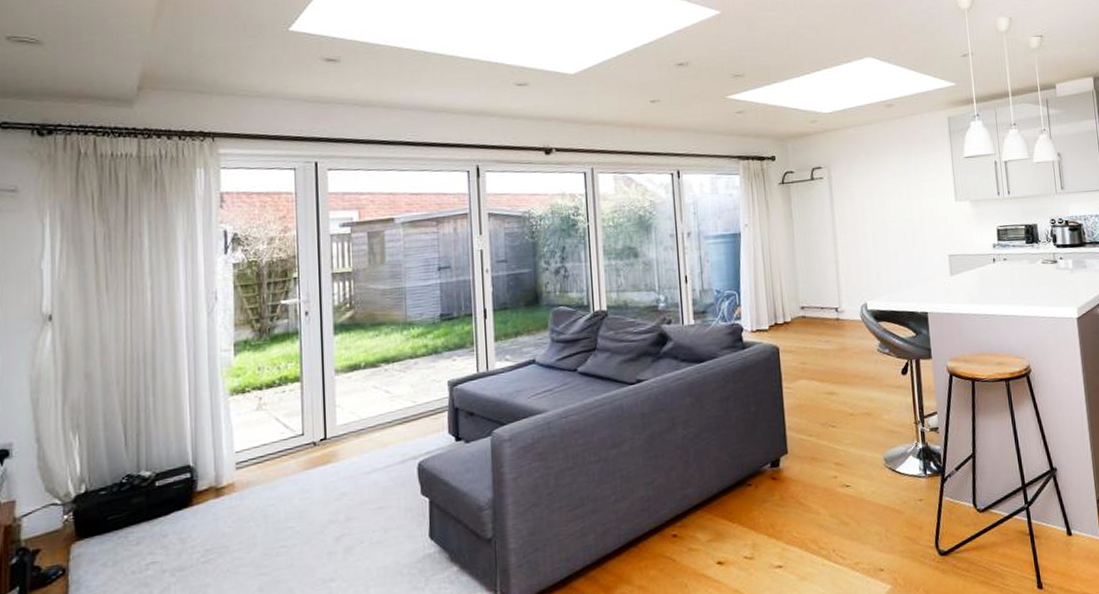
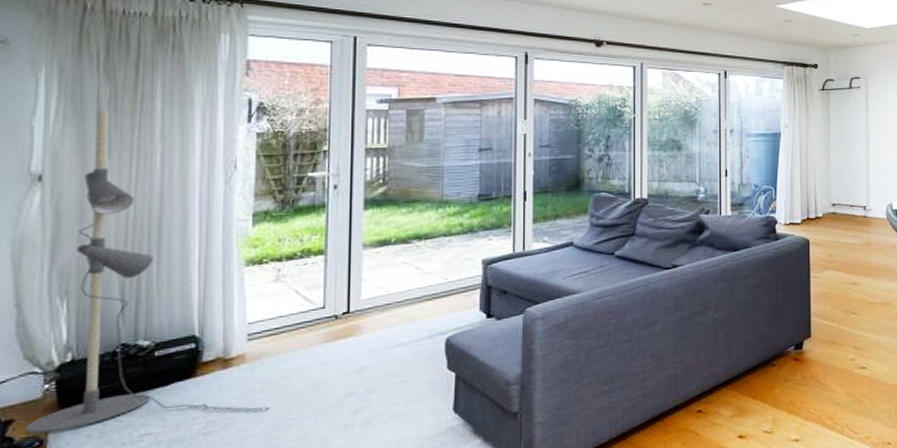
floor lamp: none [49,248,260,563] -> present [24,109,270,434]

